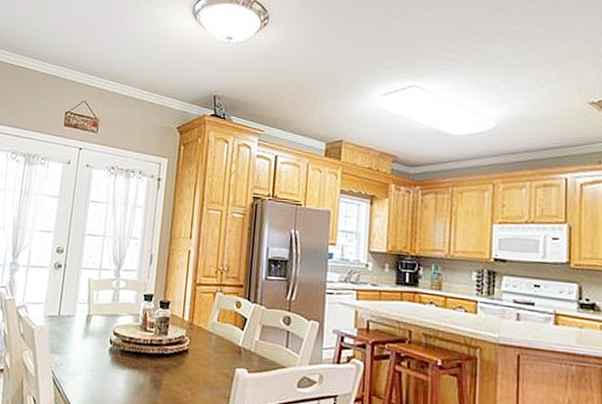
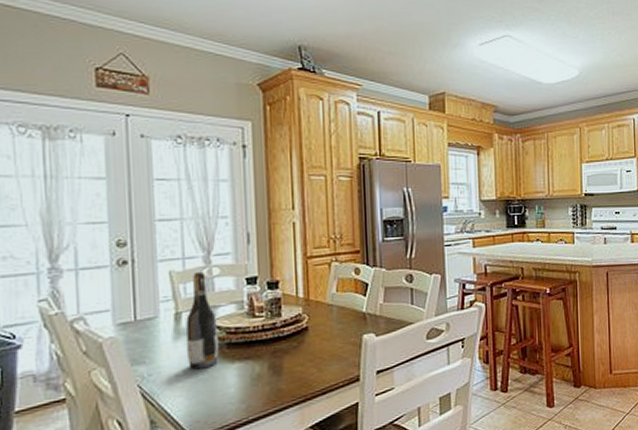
wine bottle: none [90,282,117,369] -> present [186,271,219,370]

